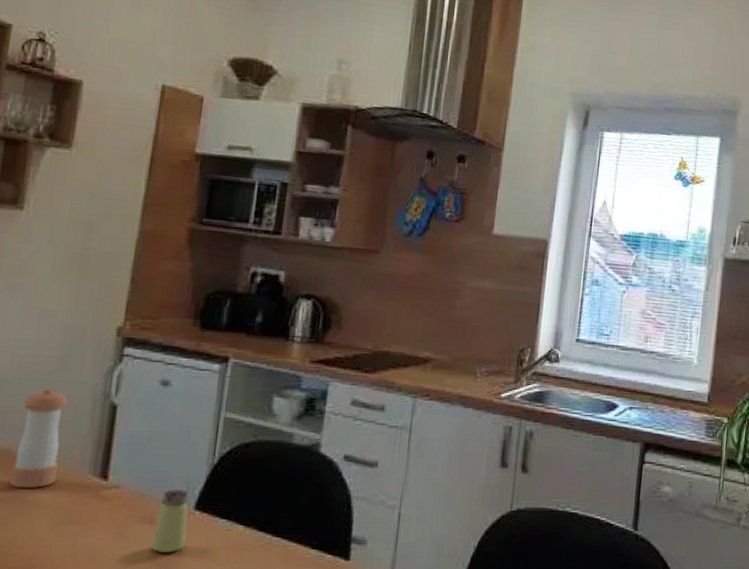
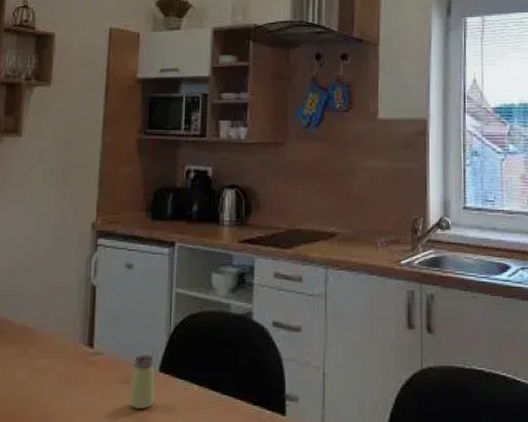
pepper shaker: present [10,388,68,488] -> none [26,275,61,356]

